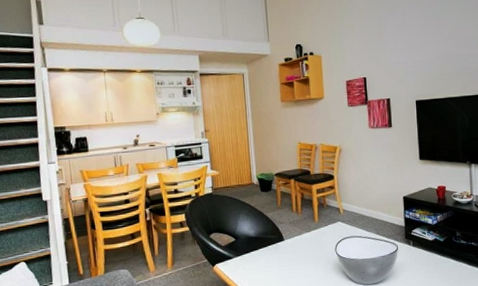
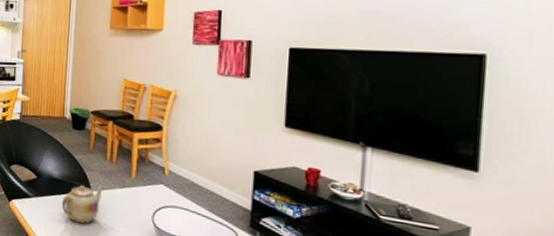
teapot: none [261,233,295,270] -> present [62,185,105,224]

